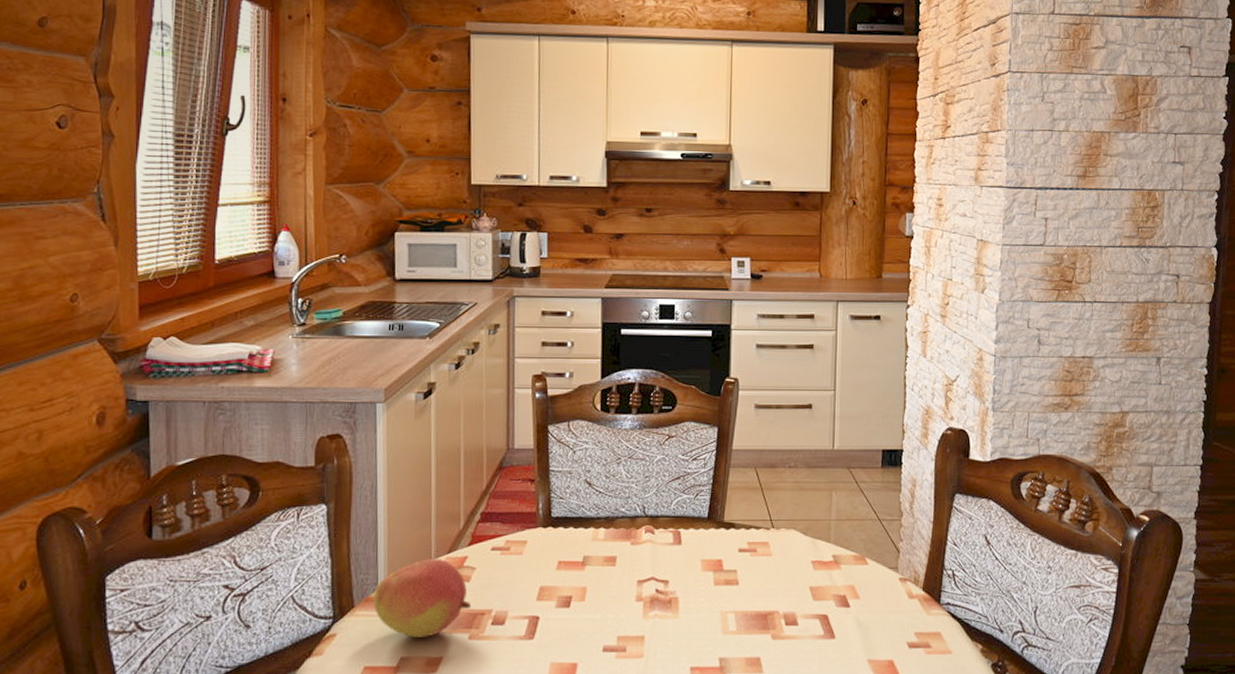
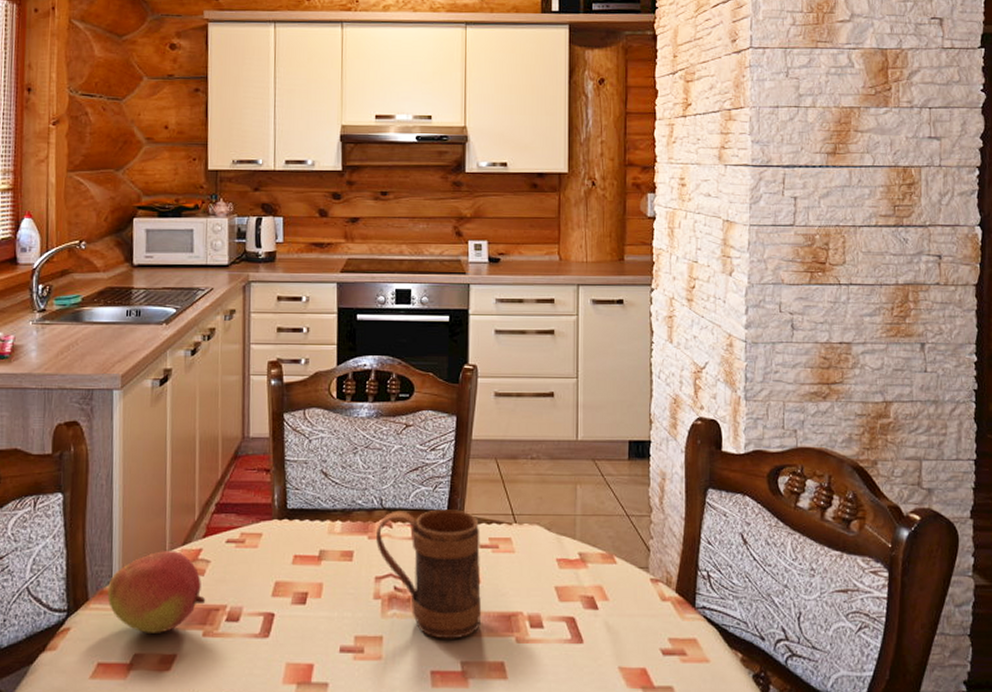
mug: none [638,516,740,638] -> present [375,509,482,639]

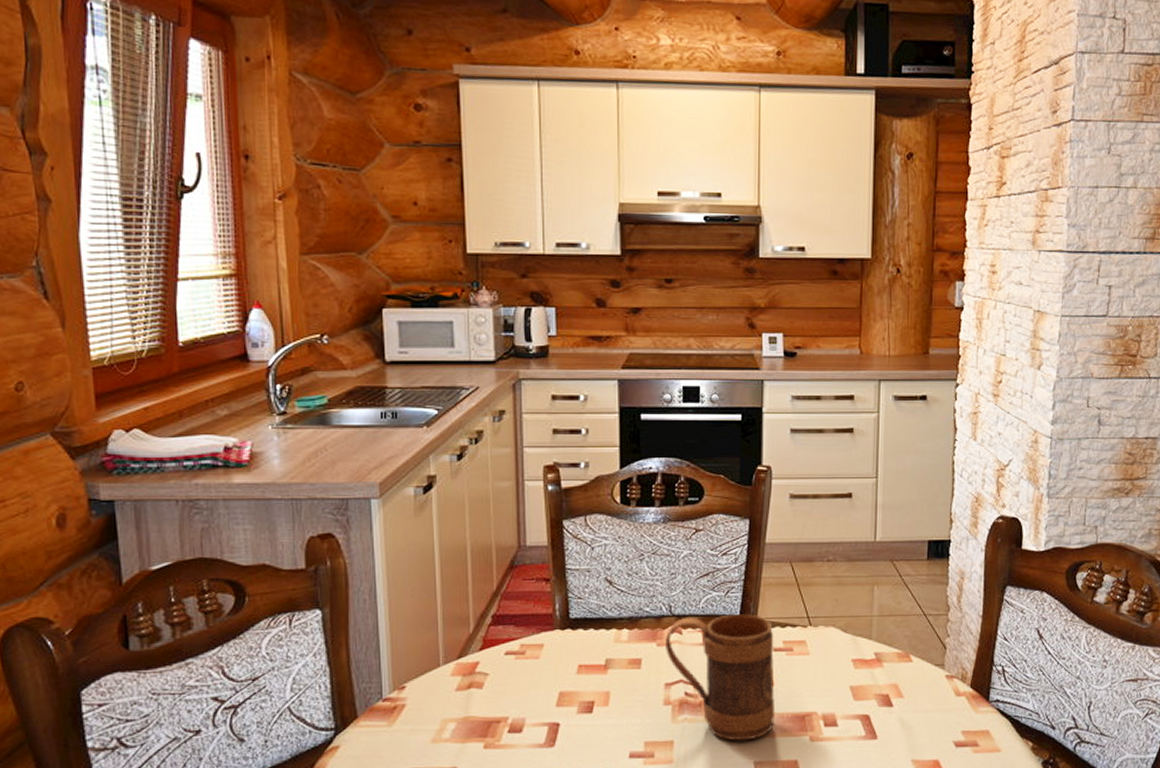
fruit: present [107,551,206,633] -> none [378,665,486,748]

